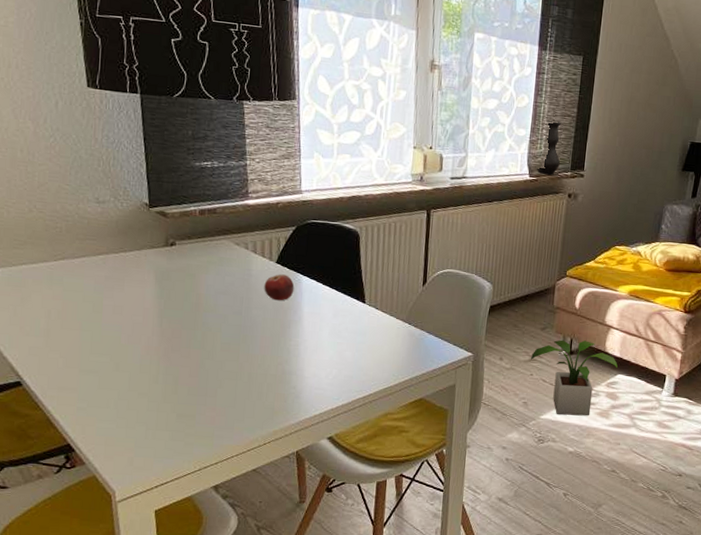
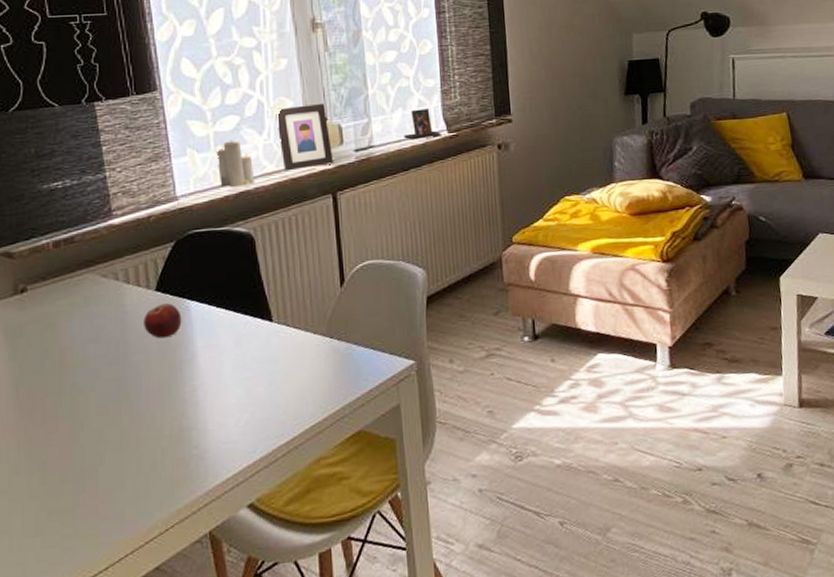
candle: none [337,151,367,192] -> present [216,139,256,188]
picture frame: none [390,132,433,186] -> present [275,103,333,171]
photo frame: none [492,152,524,179] -> present [404,109,441,140]
potted plant: present [531,340,618,416] -> none [488,318,595,419]
vase: present [535,121,561,175] -> none [453,64,481,127]

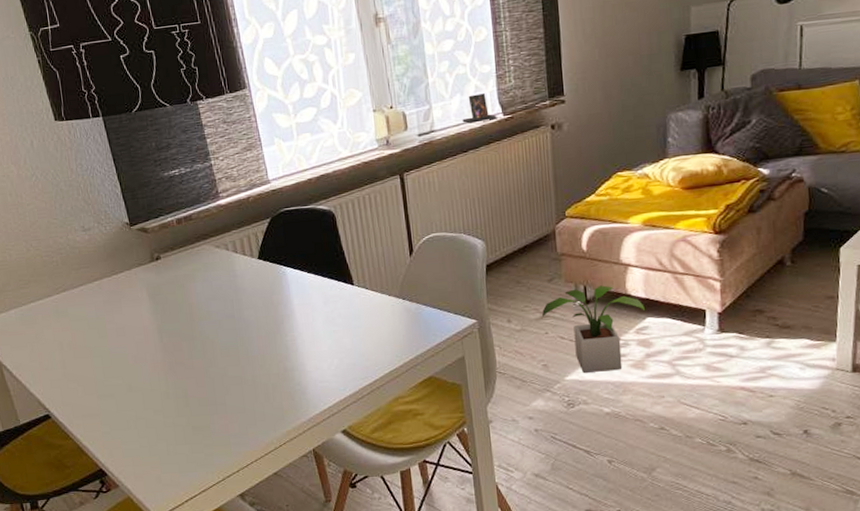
fruit: present [143,303,182,339] -> none [250,269,281,298]
candle: present [216,139,256,188] -> none [298,129,333,172]
picture frame: present [275,103,333,171] -> none [347,92,399,156]
potted plant: none [488,318,595,419] -> present [542,285,645,373]

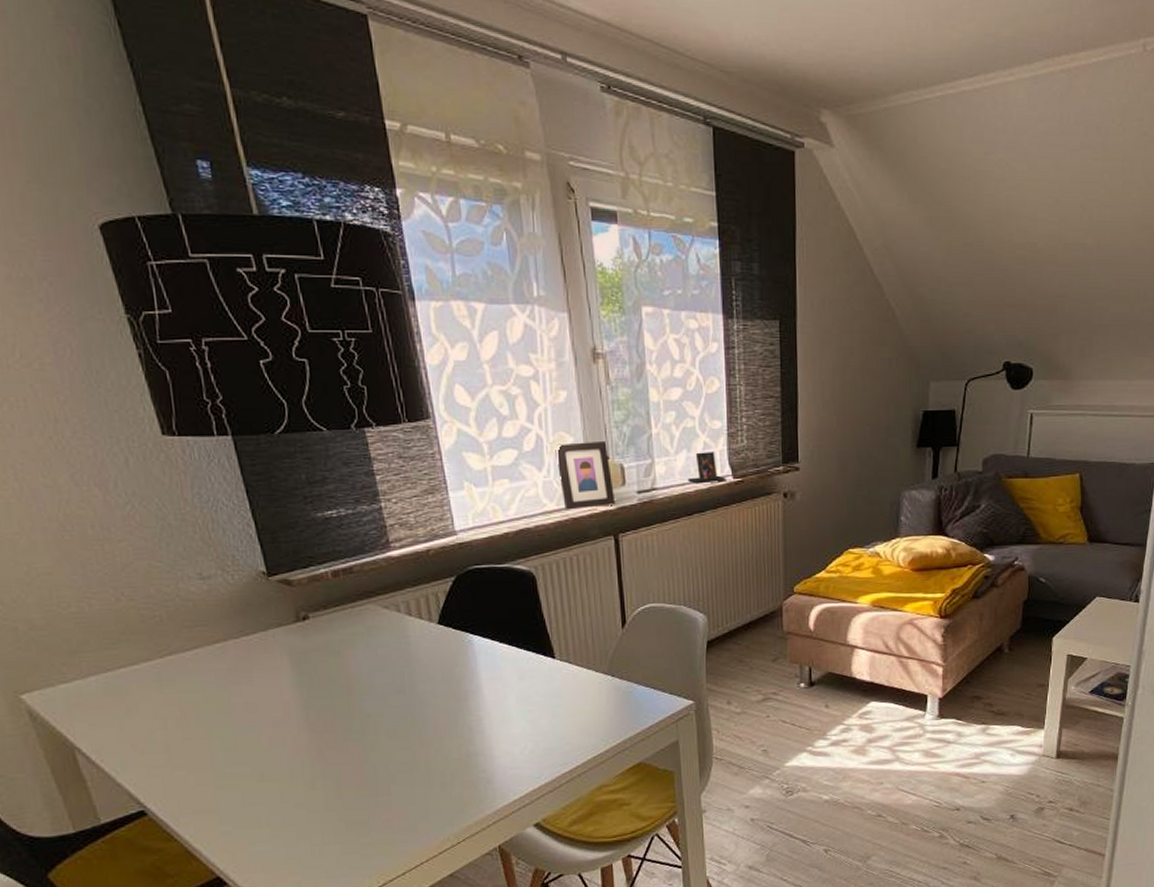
picture frame: none [347,92,399,156] -> present [555,440,615,510]
potted plant: present [542,285,645,373] -> none [765,667,869,759]

